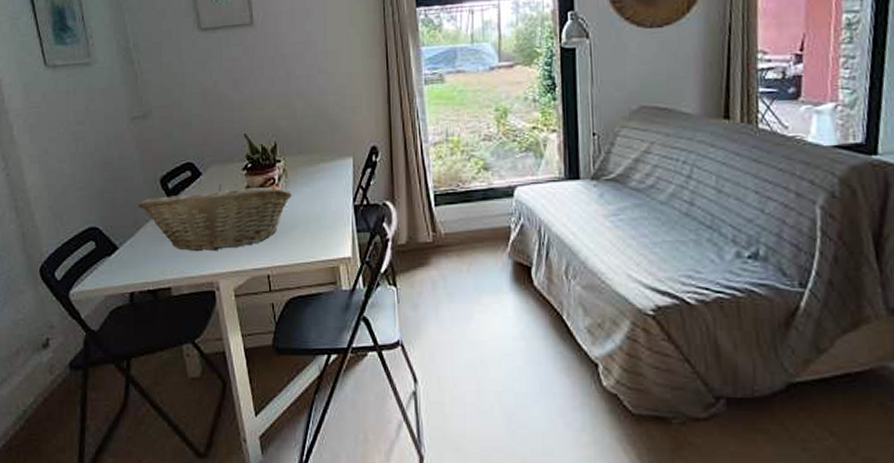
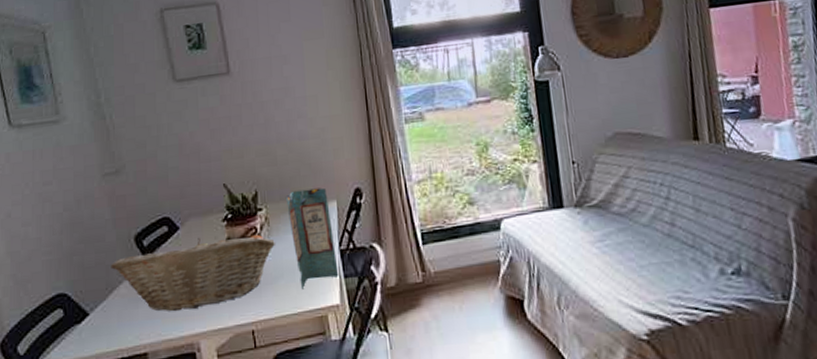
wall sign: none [303,144,352,241] -> present [285,187,339,290]

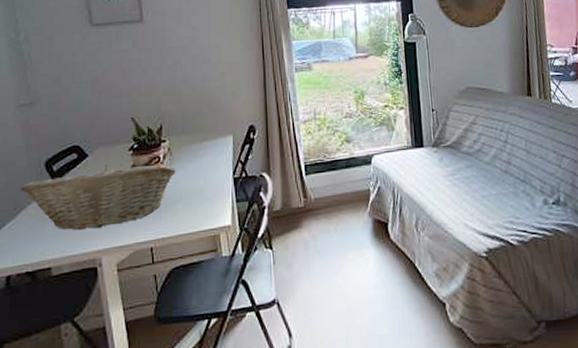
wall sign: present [285,187,339,290] -> none [187,124,232,212]

